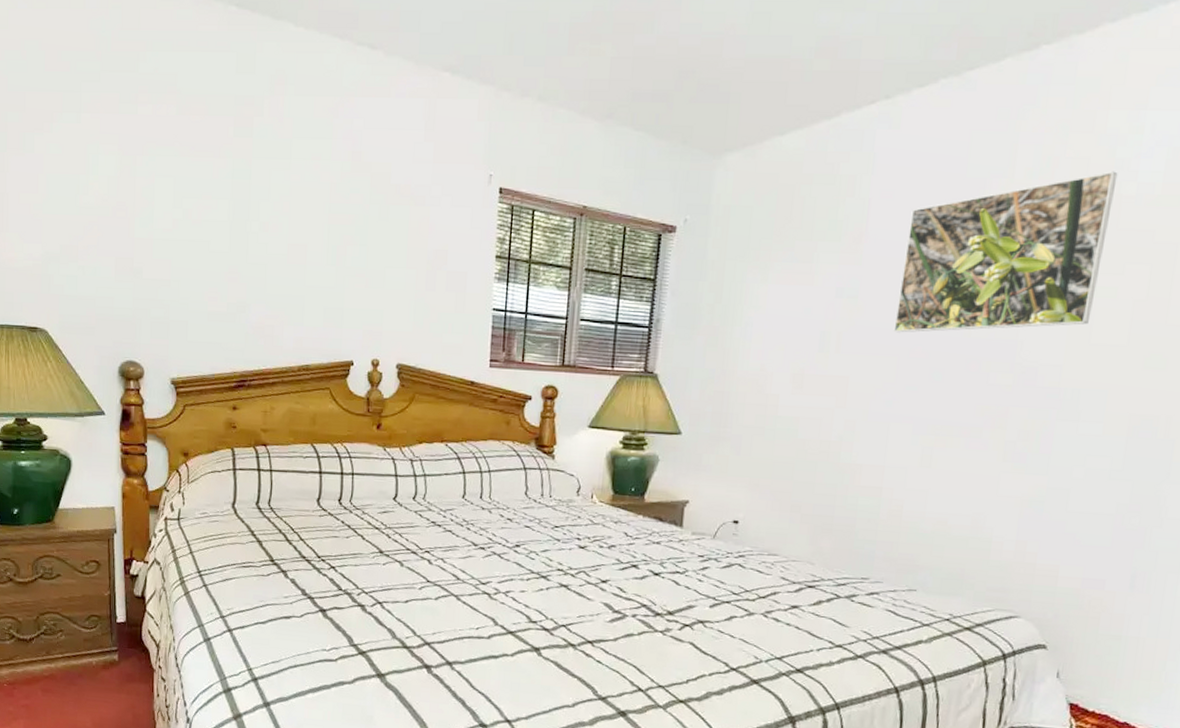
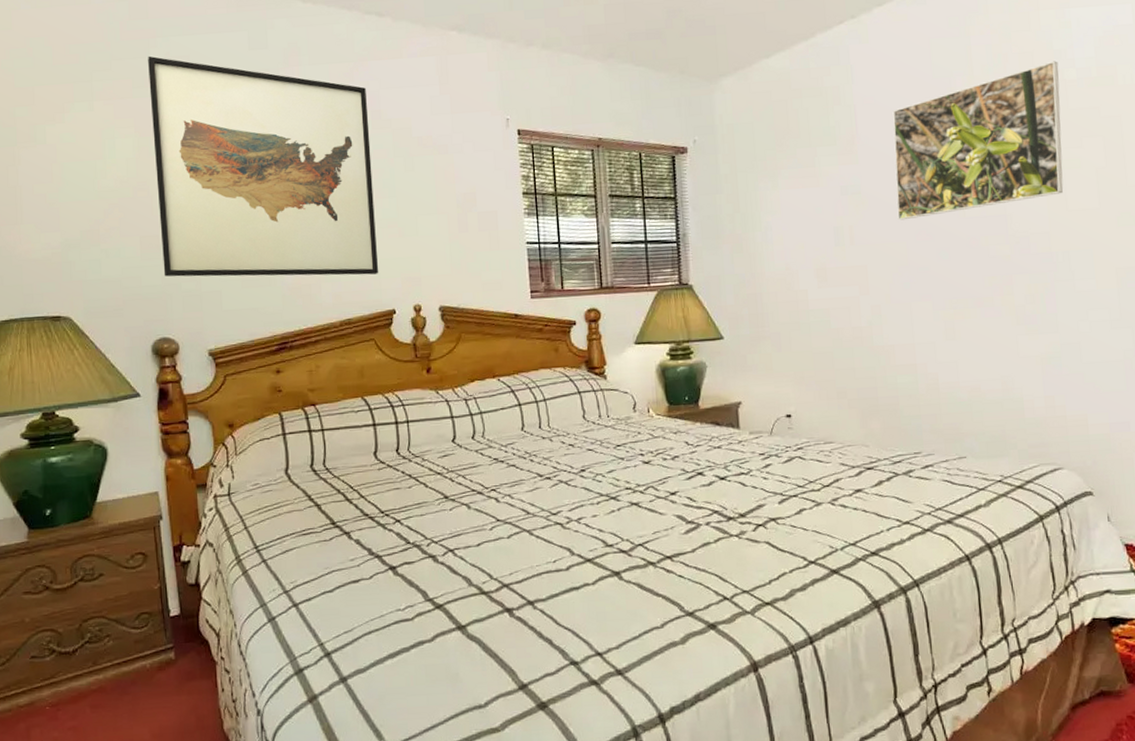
wall art: none [135,70,349,323] -> present [148,56,379,277]

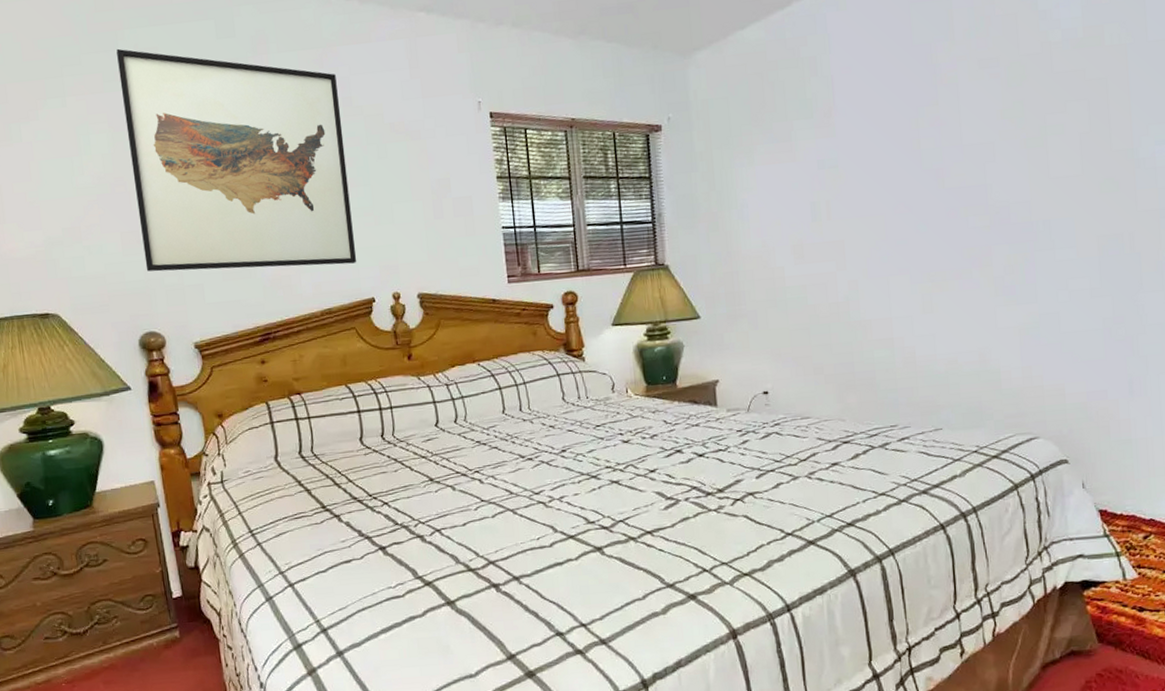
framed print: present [893,61,1063,221] -> none [871,22,1046,194]

